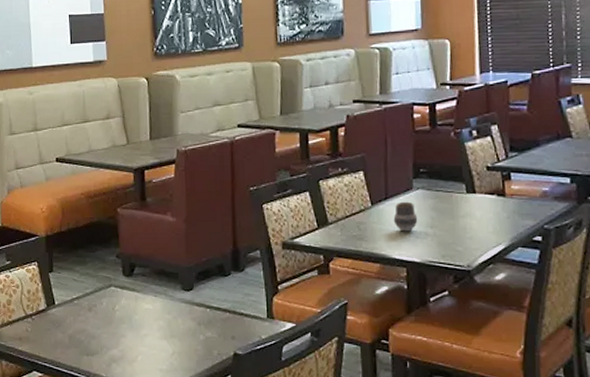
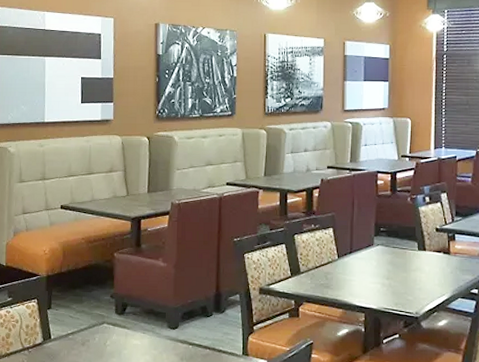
cup: present [393,201,418,232] -> none [356,255,377,282]

